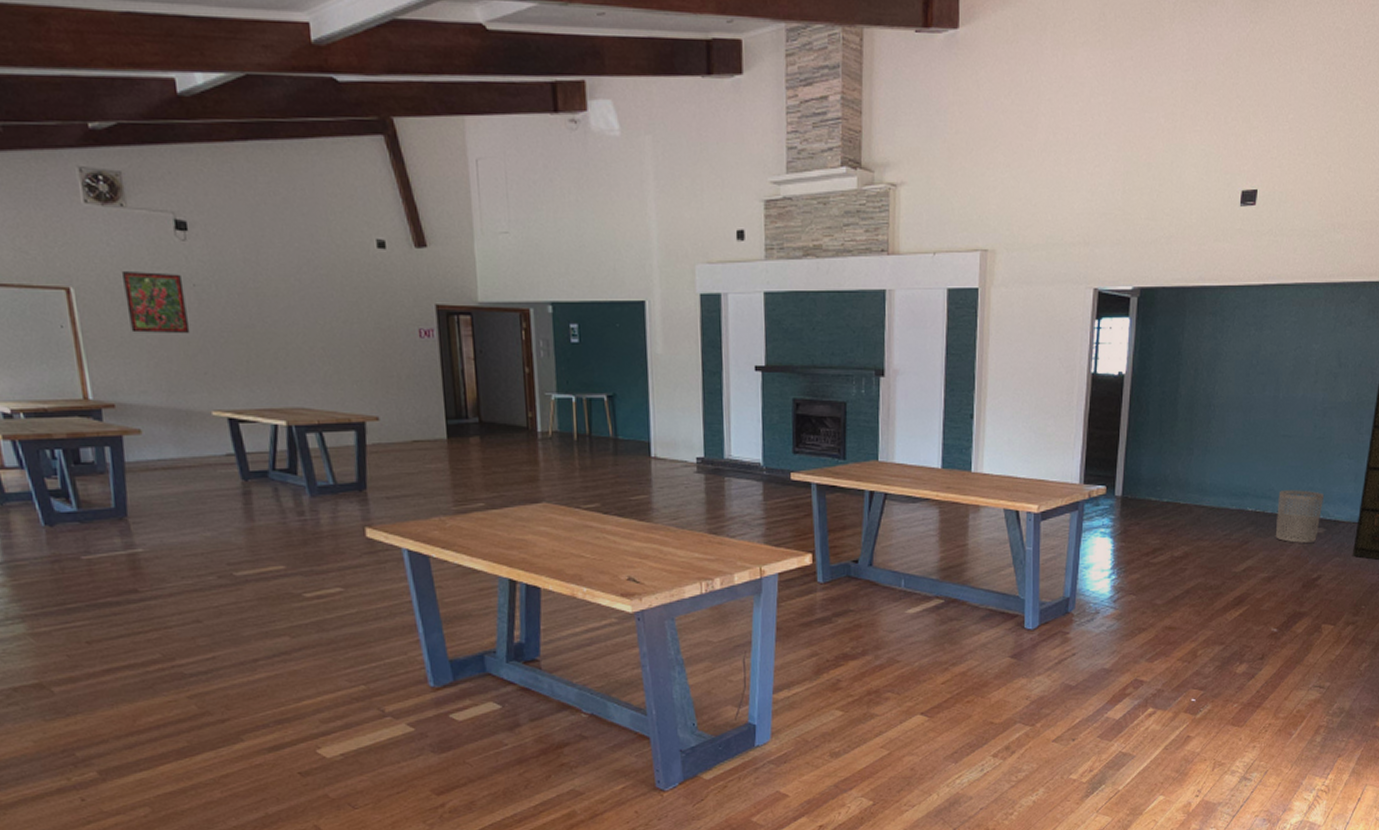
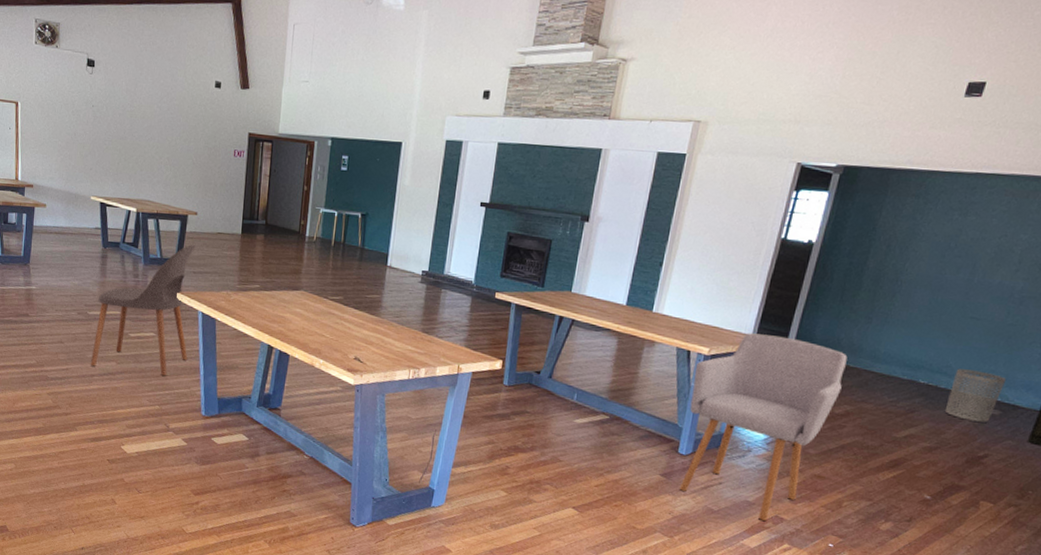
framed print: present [121,272,191,334] -> none [50,93,86,141]
chair: none [246,460,397,647] -> present [90,244,196,376]
chair: none [1028,481,1176,688] -> present [679,333,848,522]

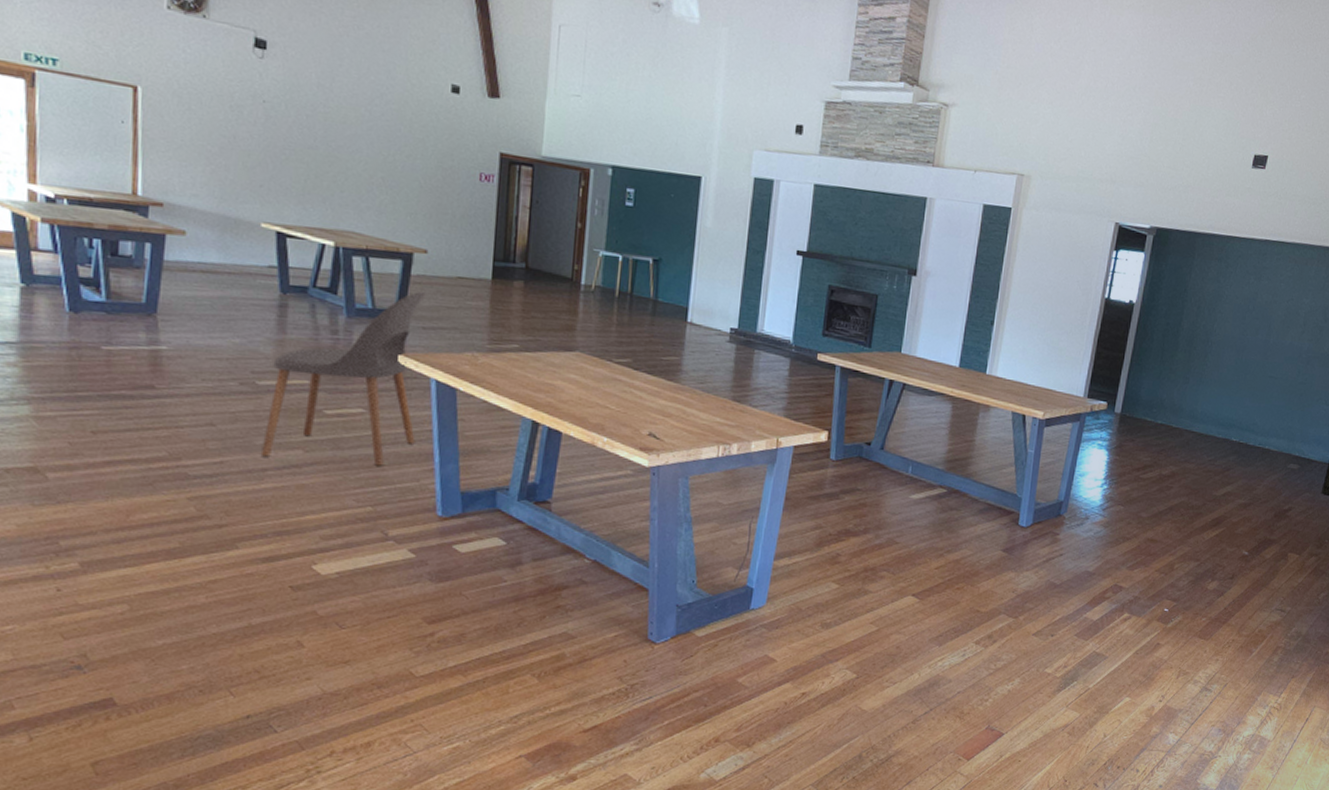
chair: present [679,333,848,522] -> none [1021,395,1170,592]
waste bin: present [945,369,1007,422] -> none [1255,426,1302,477]

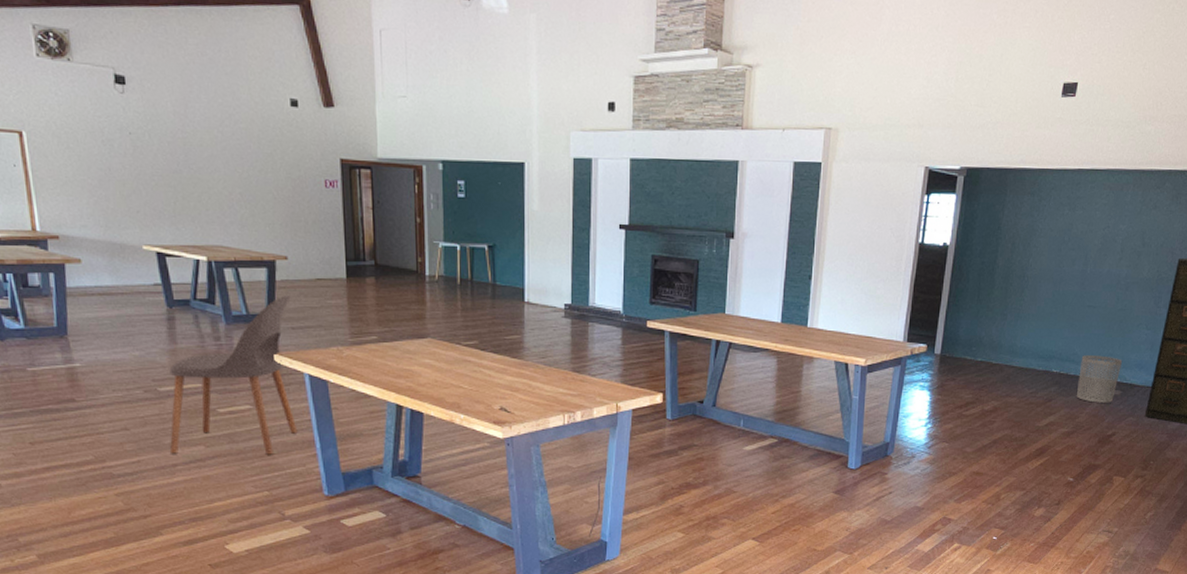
waste bin: none [1255,426,1302,477] -> present [1077,355,1123,403]

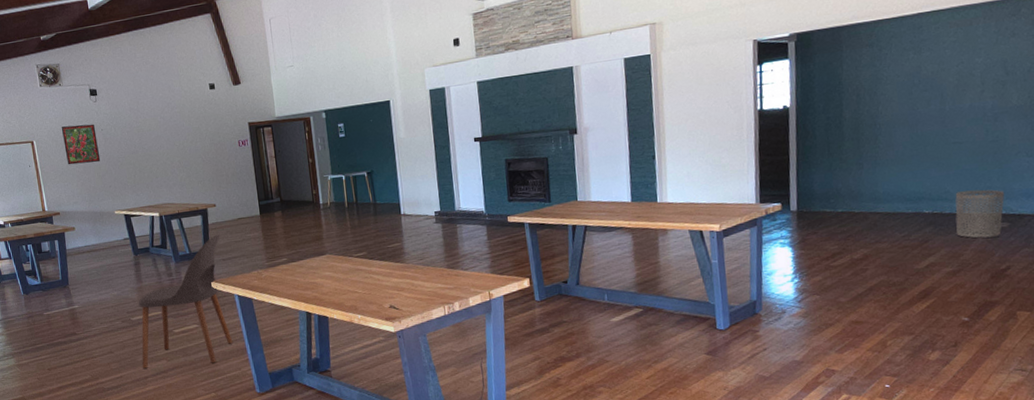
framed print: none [67,119,126,177] -> present [61,124,101,165]

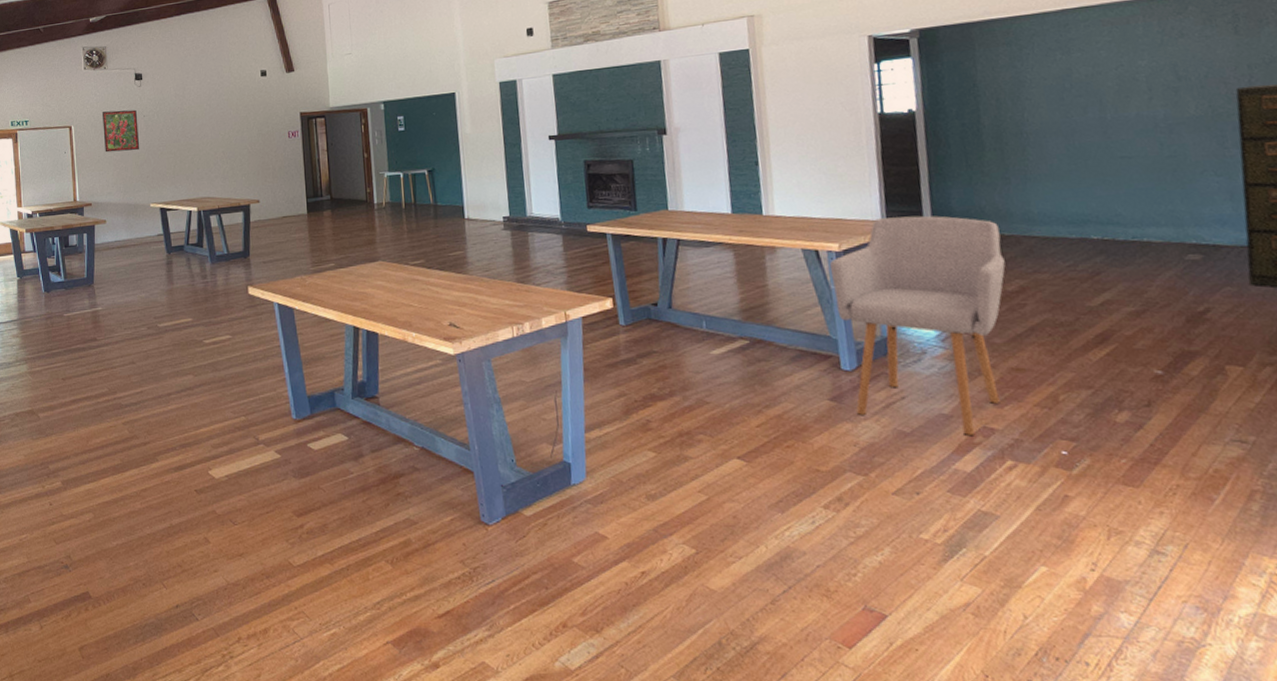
chair: present [138,233,233,369] -> none [165,233,269,384]
chair: none [712,198,854,377] -> present [830,215,1005,437]
waste bin: present [955,189,1005,239] -> none [1129,213,1193,272]

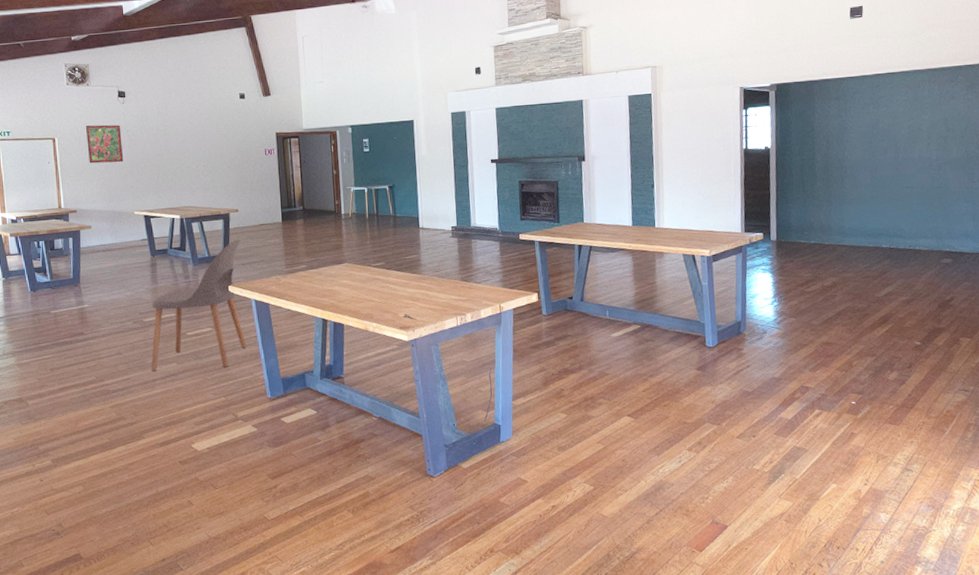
chair: none [165,233,269,384] -> present [151,238,247,371]
chair: present [830,215,1005,437] -> none [702,229,824,393]

